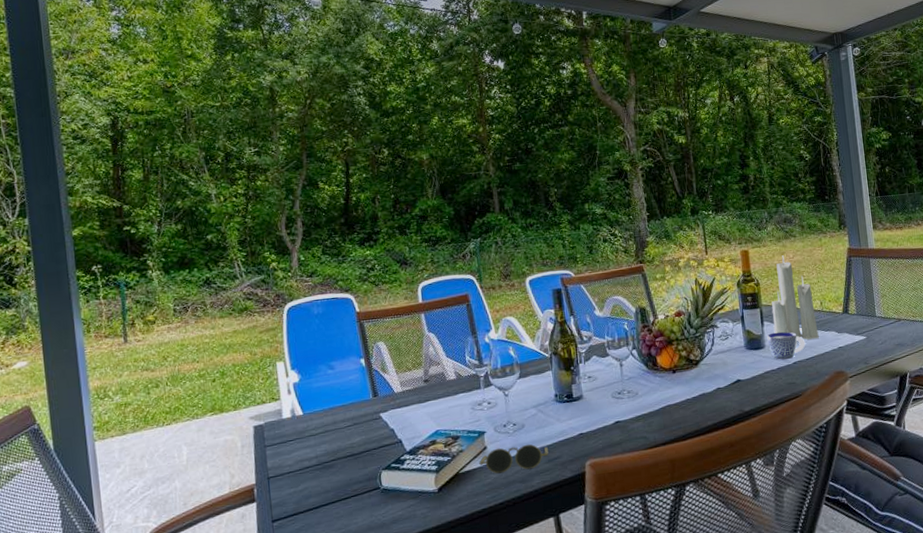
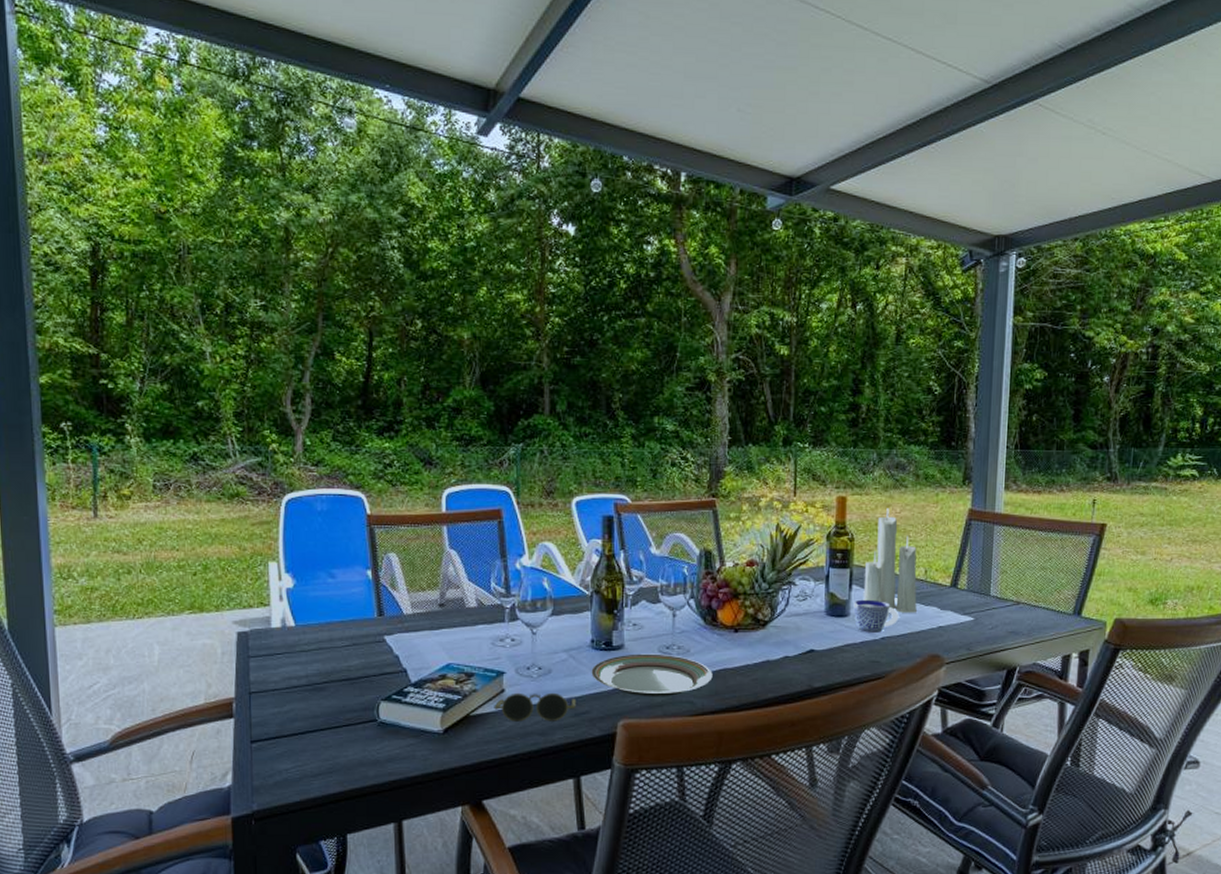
plate: none [558,399,660,438] -> present [591,654,713,697]

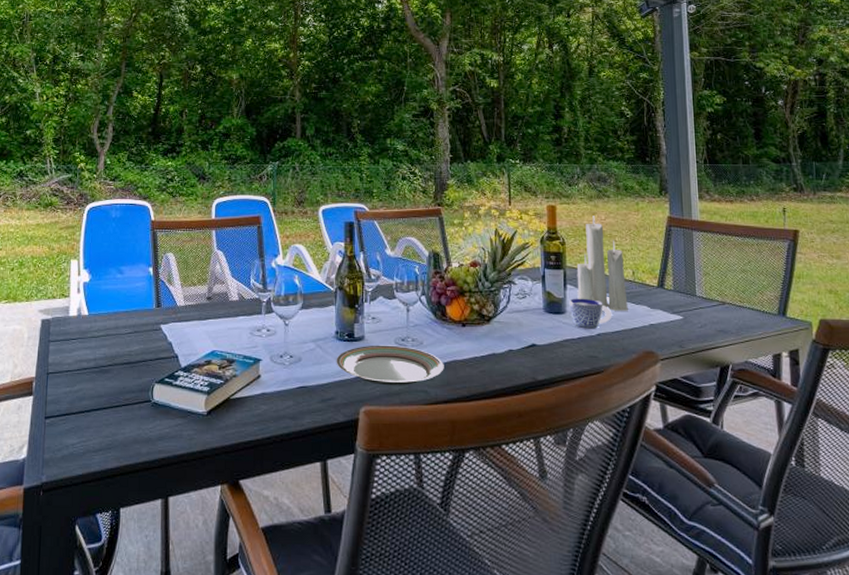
sunglasses: present [494,692,576,722] -> none [251,378,323,407]

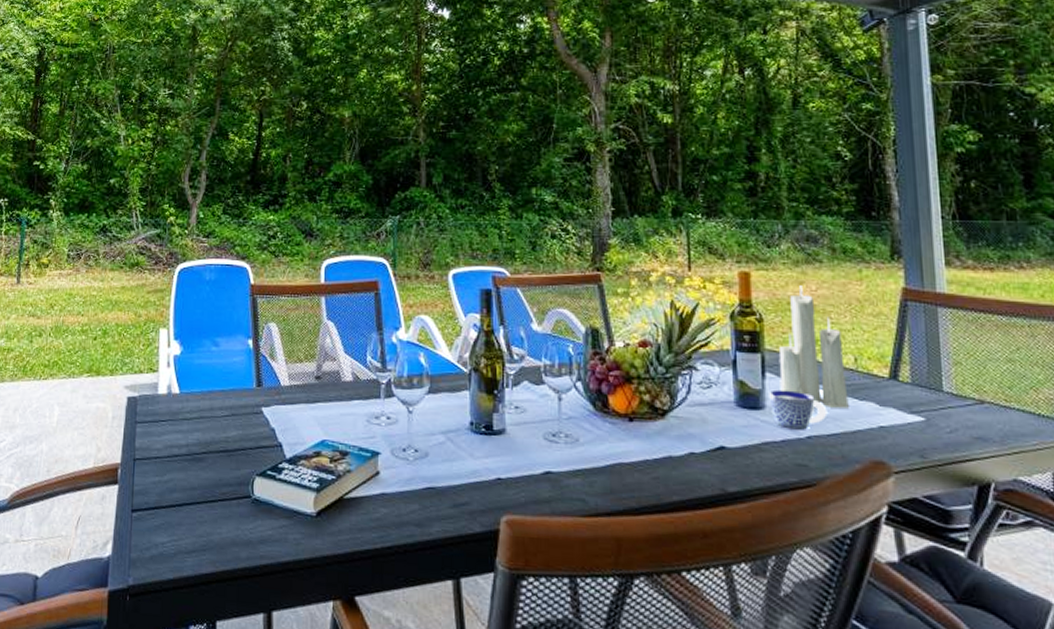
plate: present [336,345,444,386] -> none [471,440,606,492]

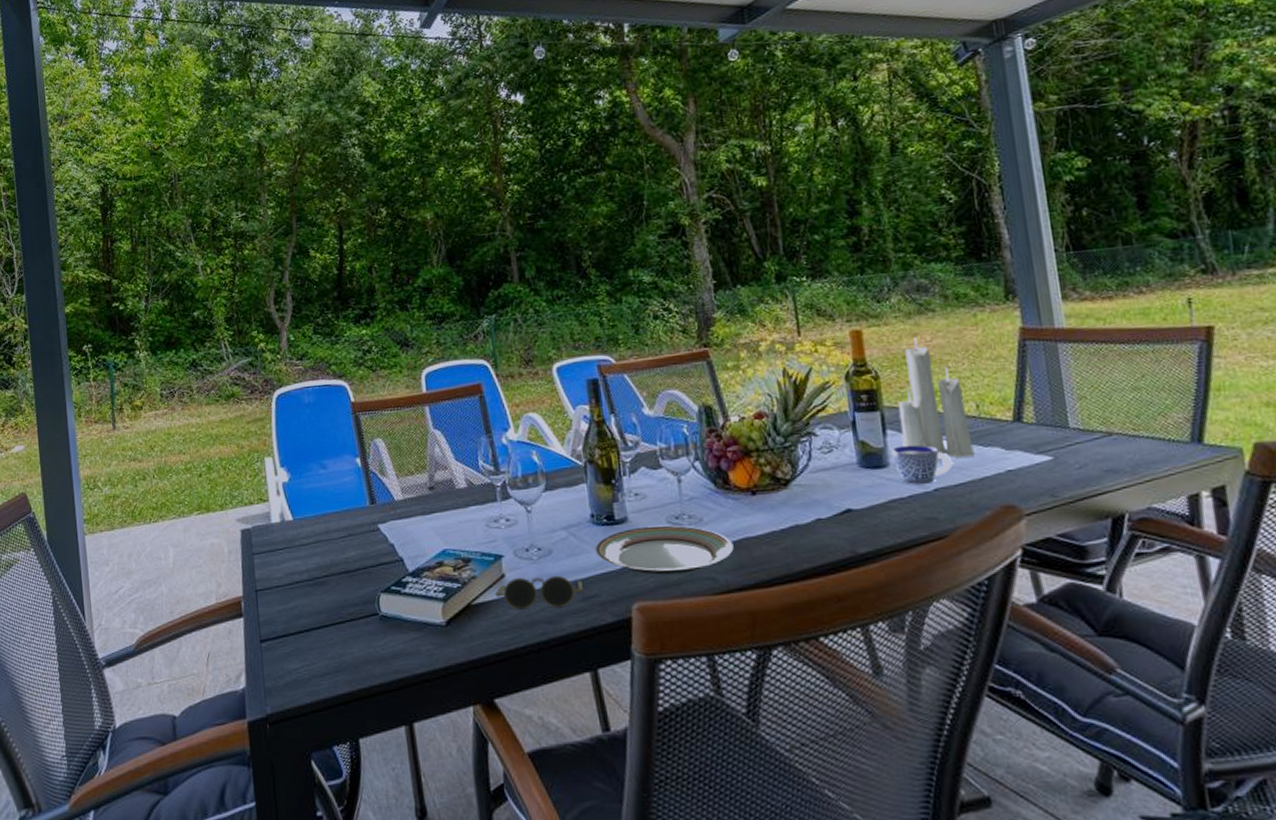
sunglasses: none [368,476,455,512] -> present [495,575,583,610]
plate: none [471,440,606,492] -> present [595,525,734,575]

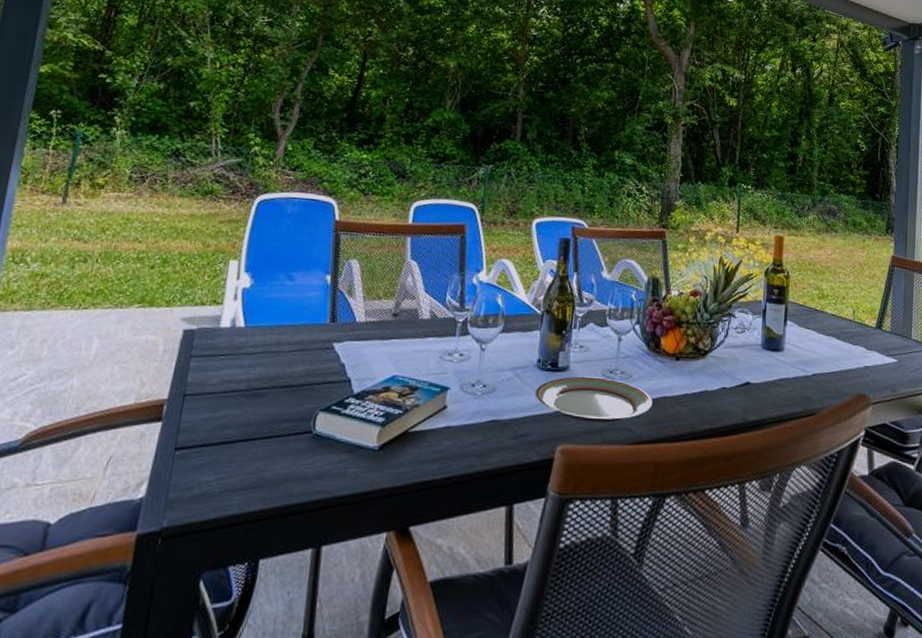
sunglasses: present [495,575,583,610] -> none [434,410,517,443]
cup: present [891,444,953,484] -> none [787,335,829,369]
candle: present [898,337,974,458] -> none [796,250,846,351]

